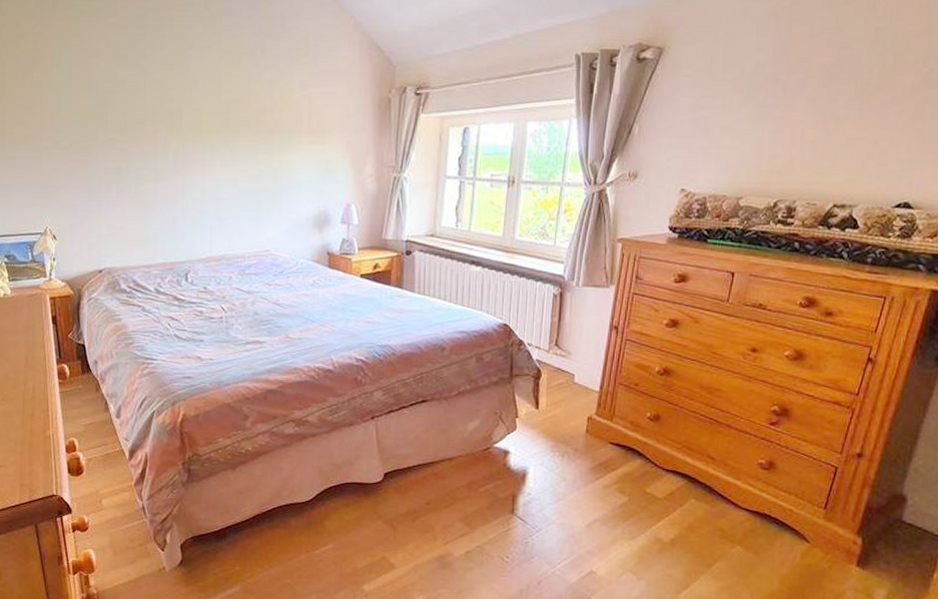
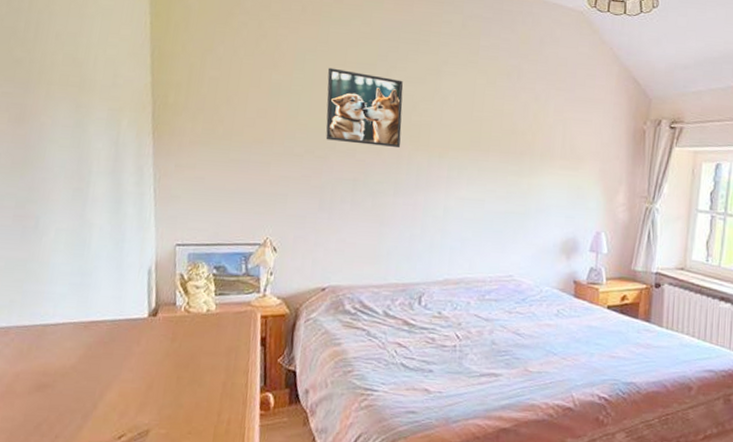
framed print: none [82,61,157,134] -> present [325,67,404,147]

